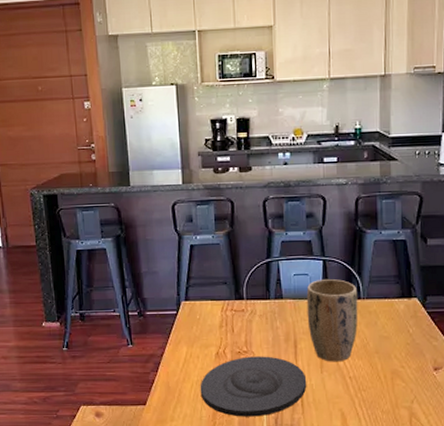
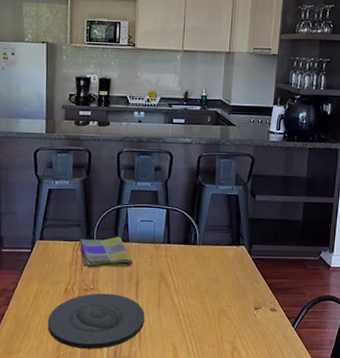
dish towel: none [227,293,289,329] -> present [79,236,133,268]
plant pot: present [306,279,358,362] -> none [149,226,195,300]

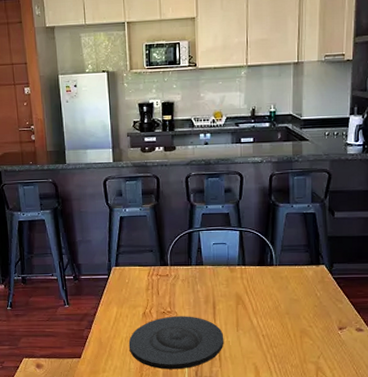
dish towel: present [79,236,133,268] -> none [153,260,209,292]

